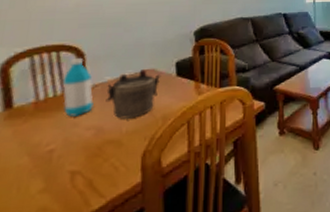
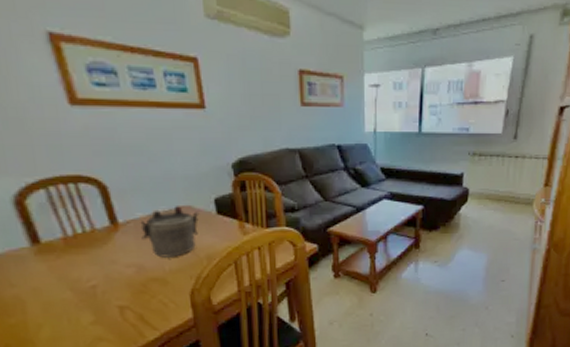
water bottle: present [62,57,93,117] -> none [88,190,129,254]

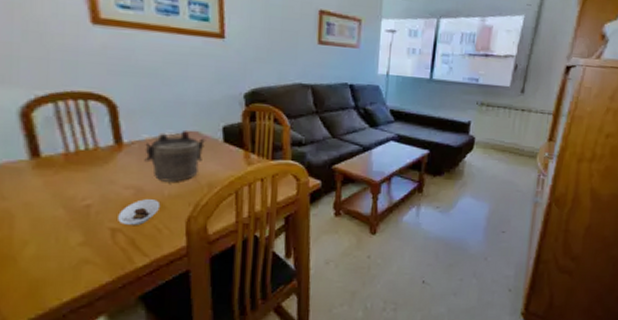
saucer: none [124,275,164,302] -> present [118,199,161,225]

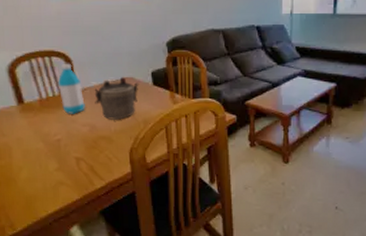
water bottle: none [94,109,131,174] -> present [57,63,85,114]
saucer: present [118,199,161,225] -> none [80,134,110,155]

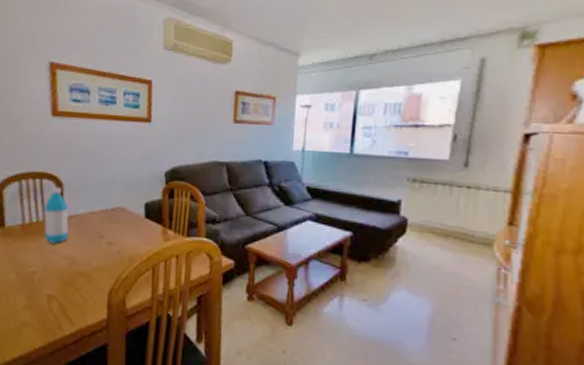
teapot: present [94,77,139,120] -> none [79,206,130,255]

